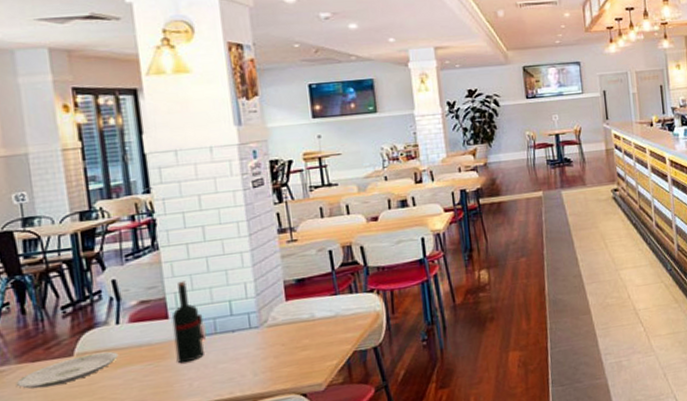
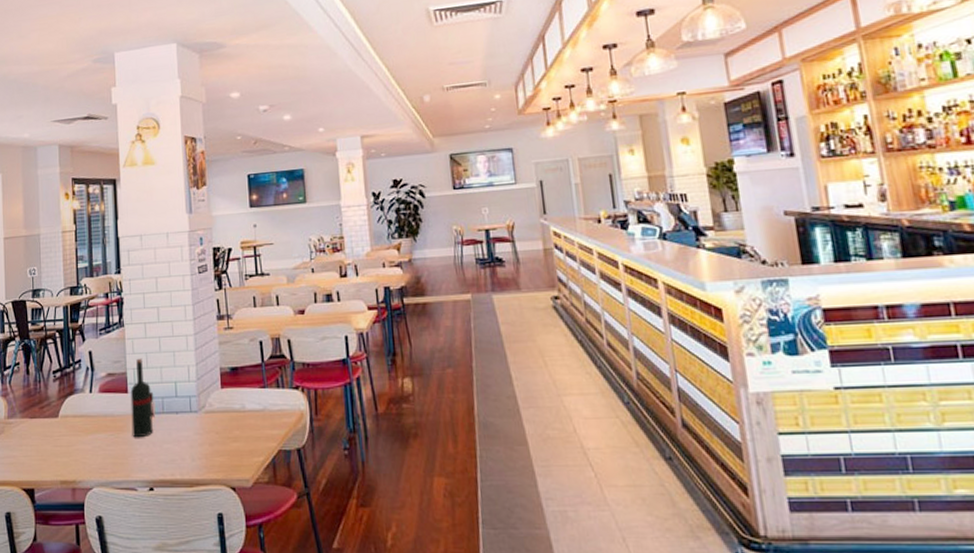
plate: present [15,351,119,389] -> none [19,417,90,443]

